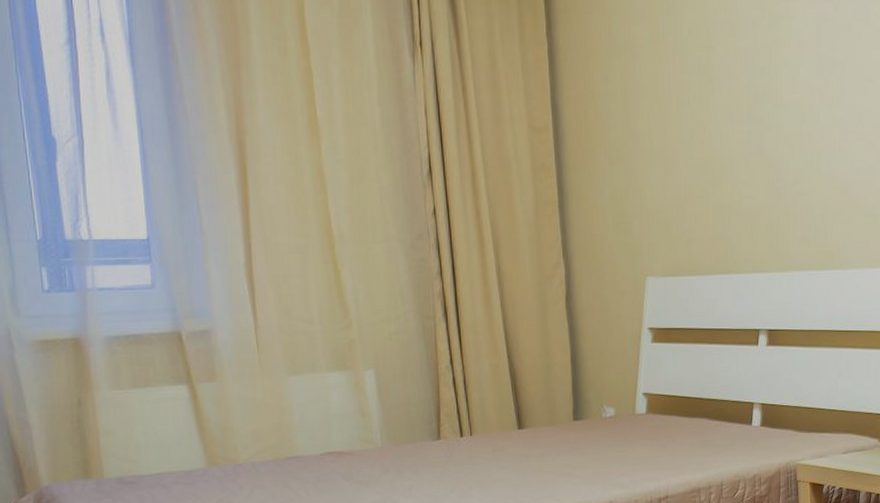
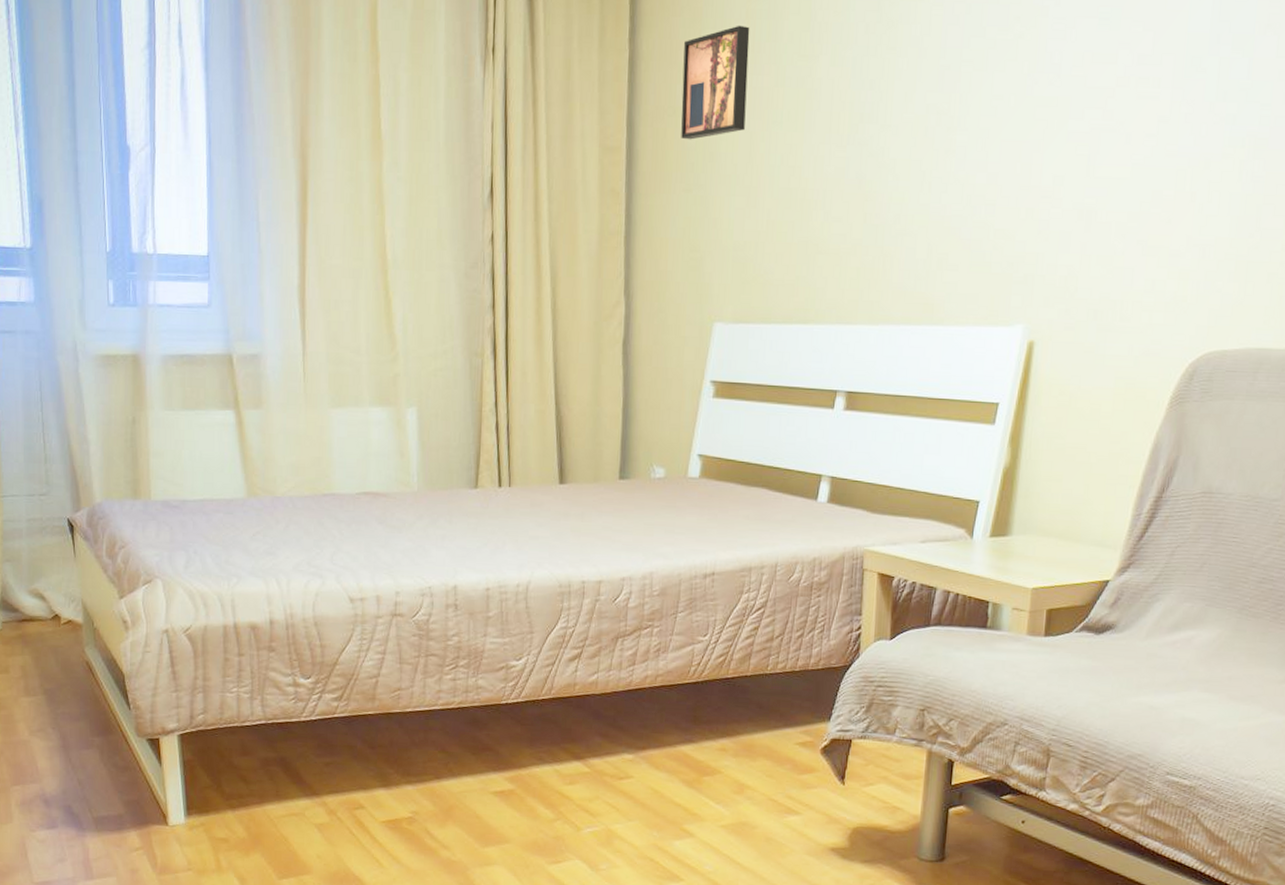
wall art: none [597,21,657,120] -> present [681,25,750,140]

